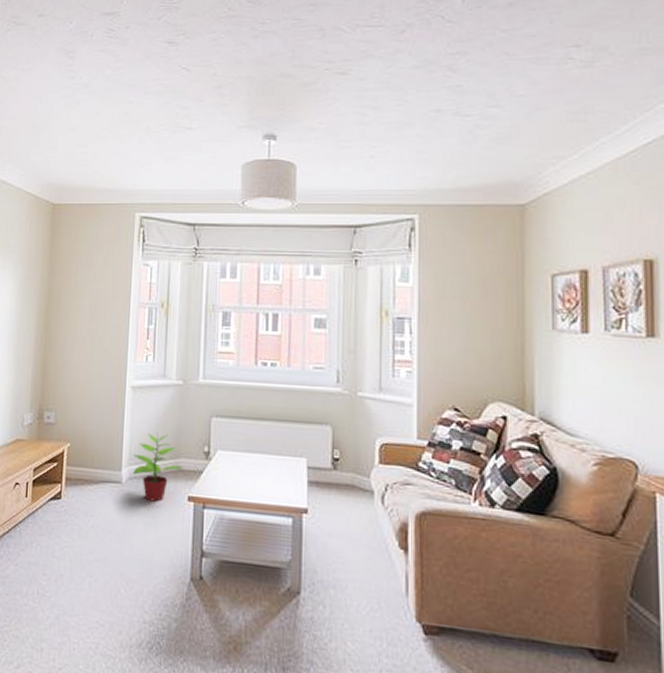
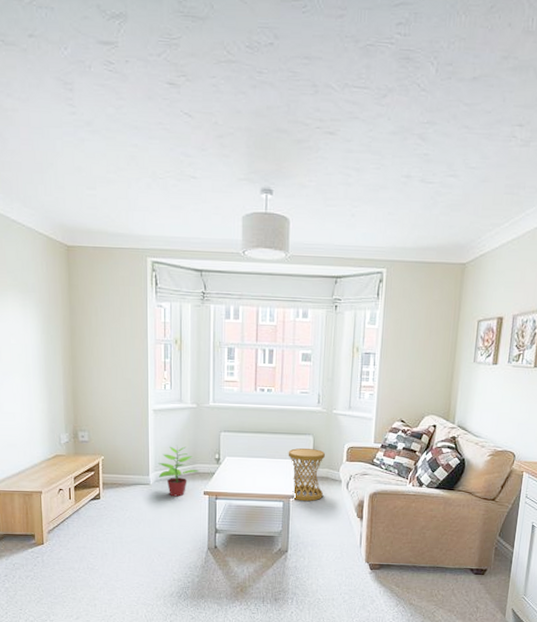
side table: none [298,442,349,520] -> present [288,448,325,502]

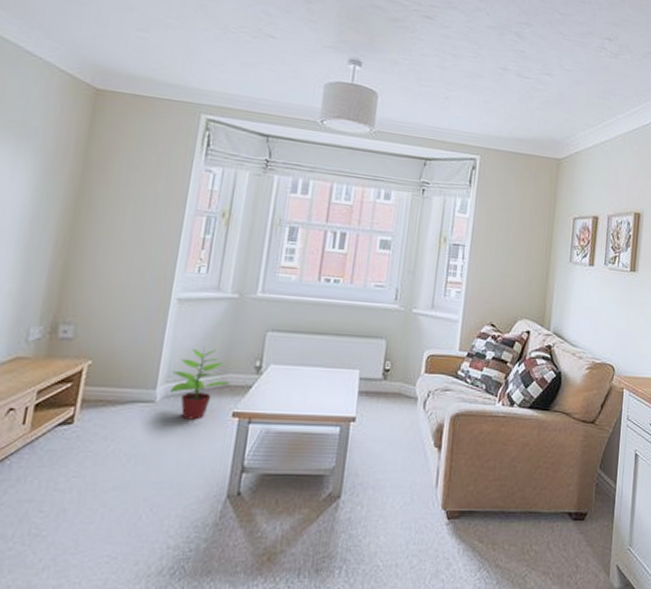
side table: present [288,448,325,502] -> none [352,355,399,426]

